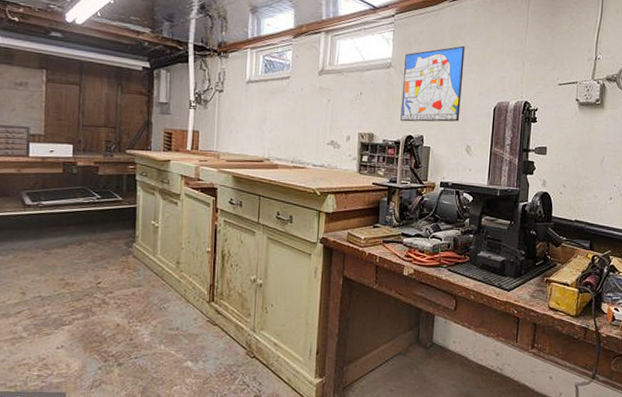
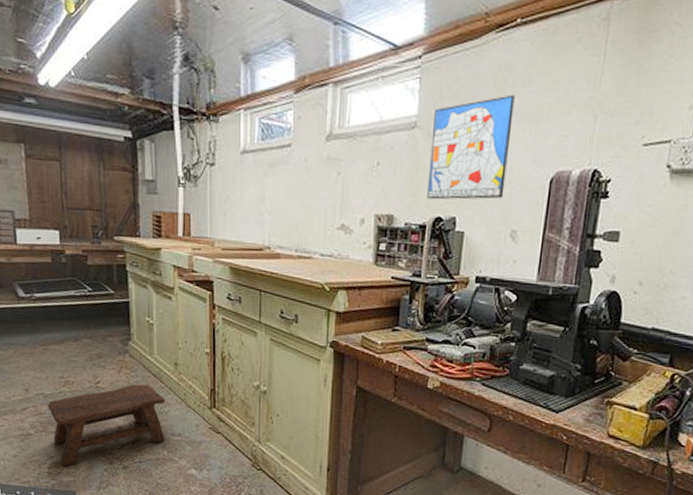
stool: none [44,283,165,367] -> present [47,384,165,466]

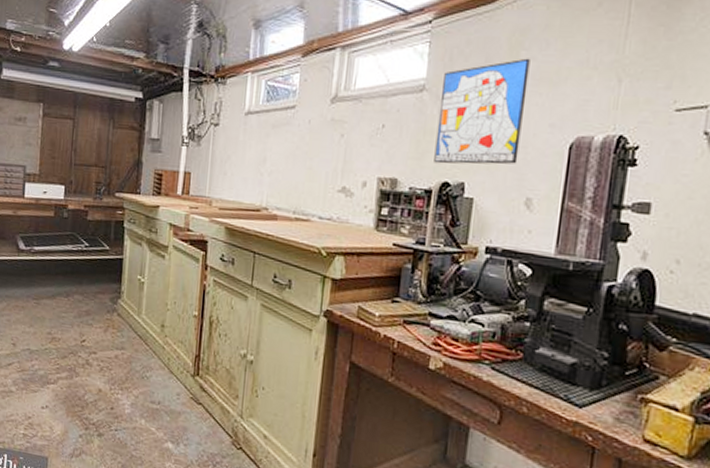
stool: present [47,384,165,466] -> none [32,344,148,429]

